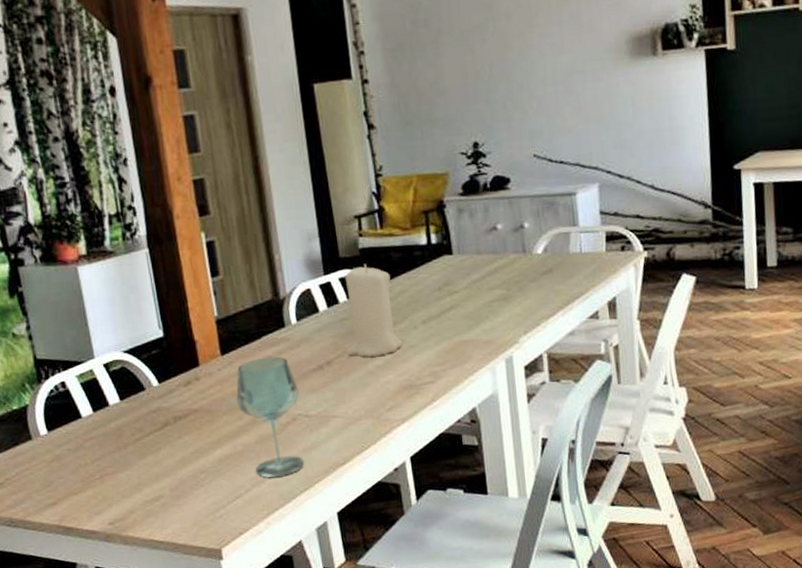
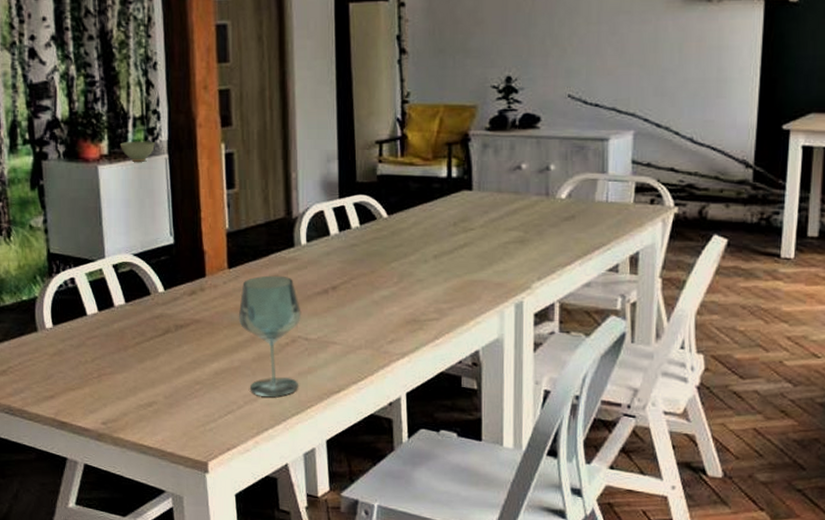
bowl: none [97,237,134,260] -> present [119,141,155,162]
candle: present [345,263,403,357] -> none [353,191,411,286]

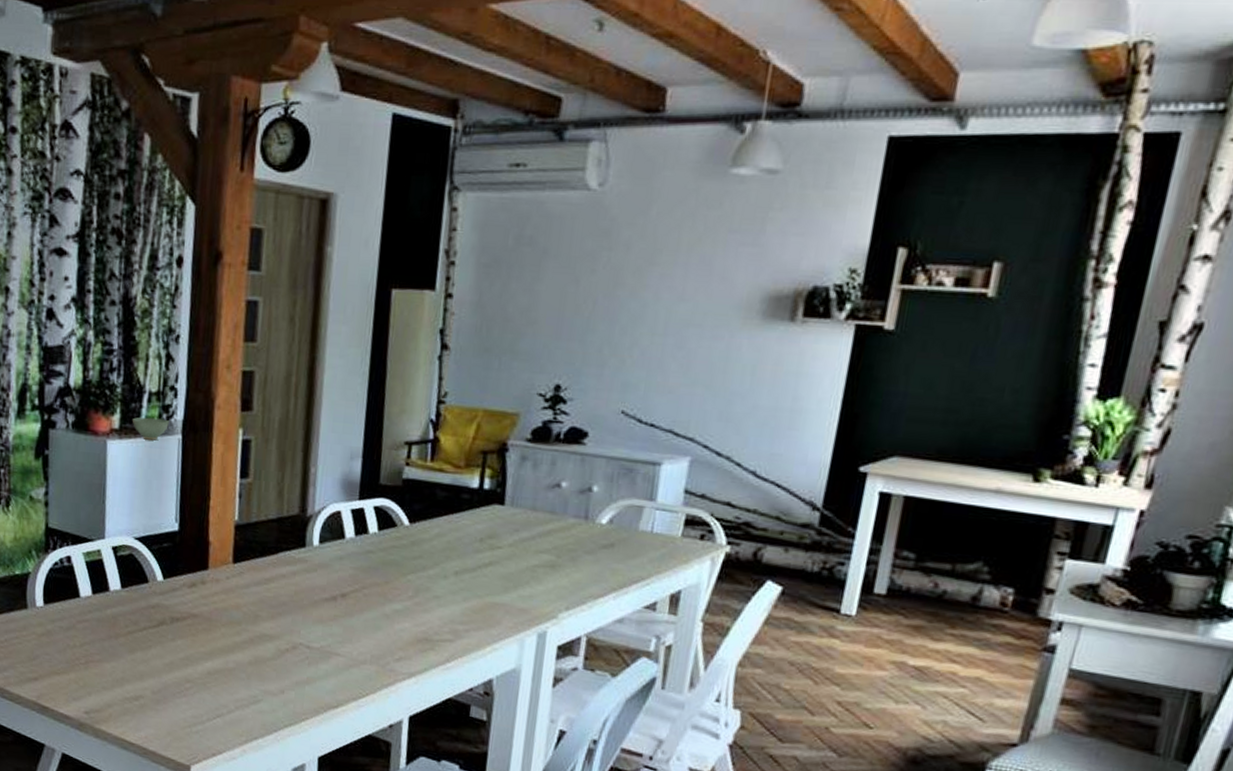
wine glass: present [238,275,302,397] -> none [238,574,306,705]

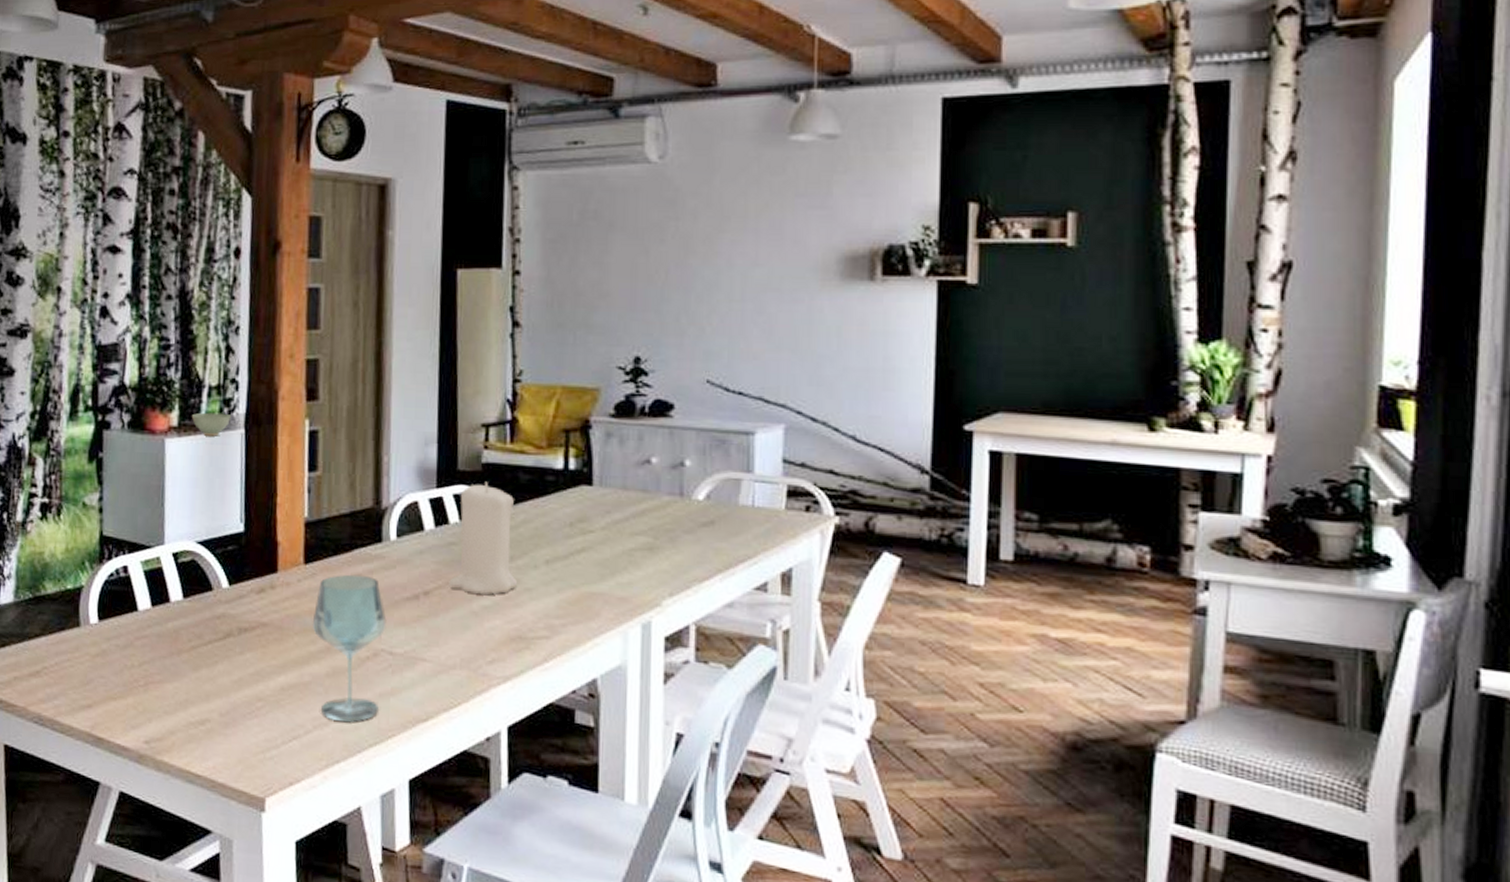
wine glass: none [238,574,306,705] -> present [312,574,387,722]
candle: none [364,496,430,600] -> present [449,481,518,595]

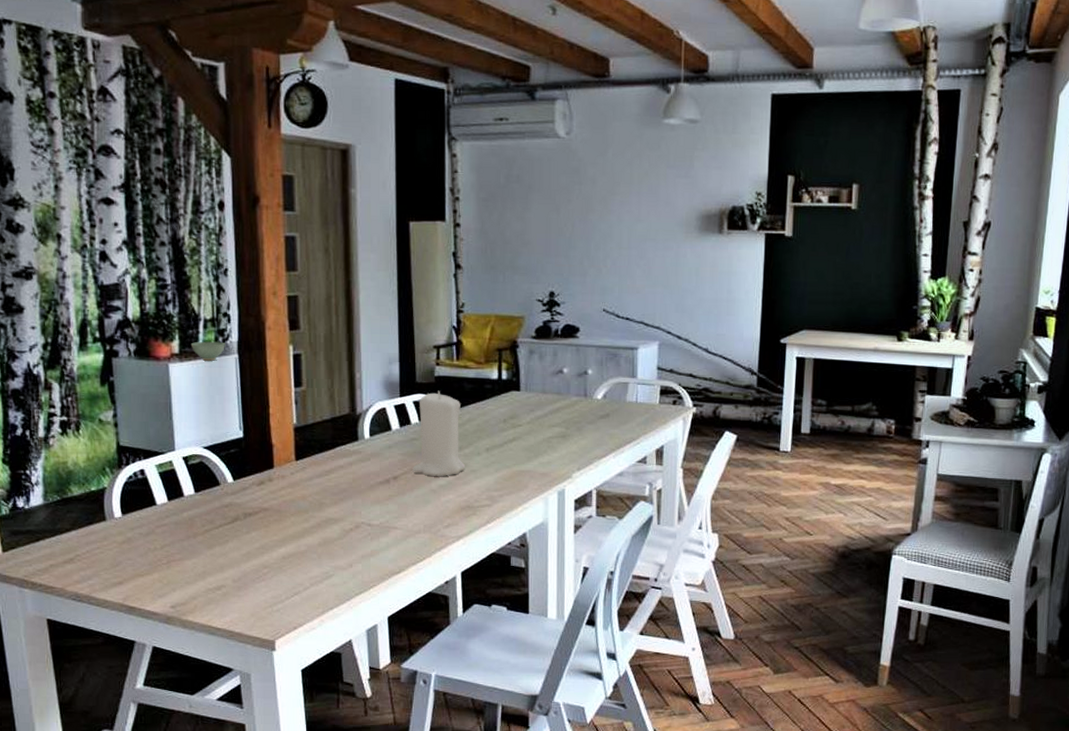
wine glass: present [312,574,387,722] -> none [305,467,365,578]

